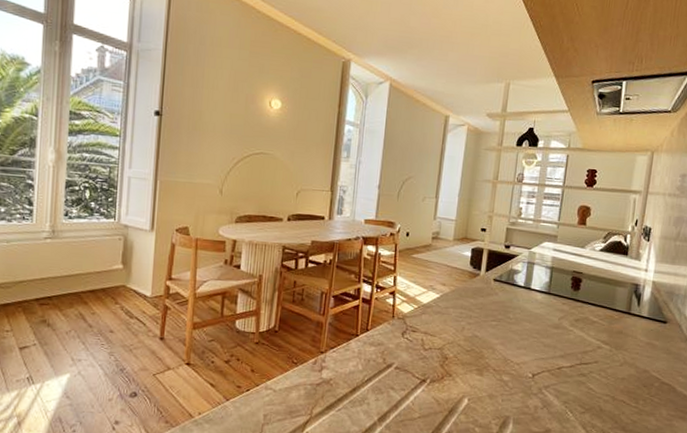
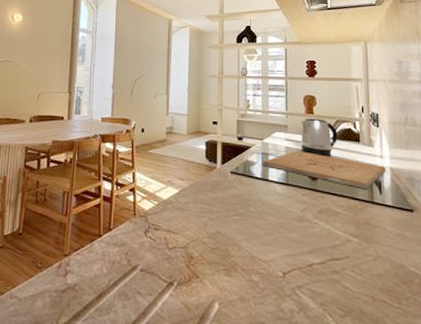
cutting board: none [527,261,649,301] -> present [263,150,386,190]
kettle: none [567,228,607,270] -> present [300,117,338,158]

